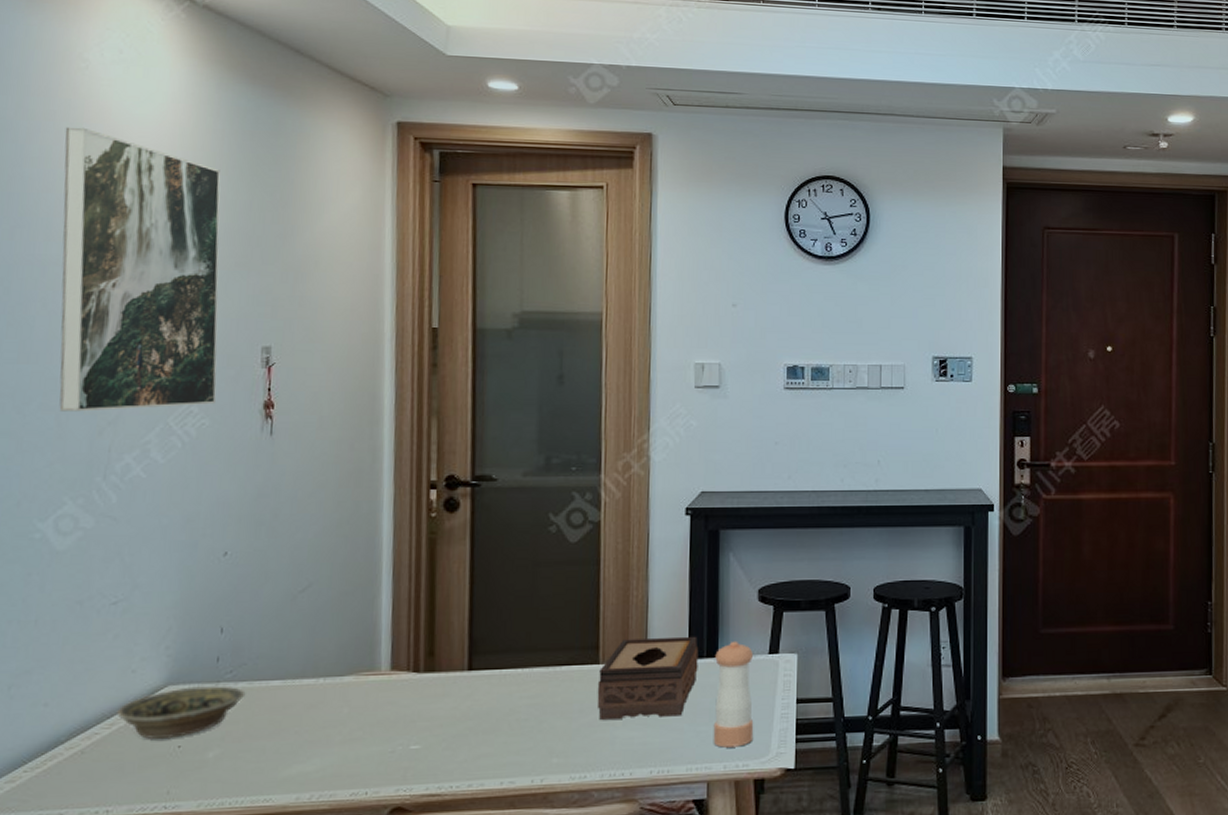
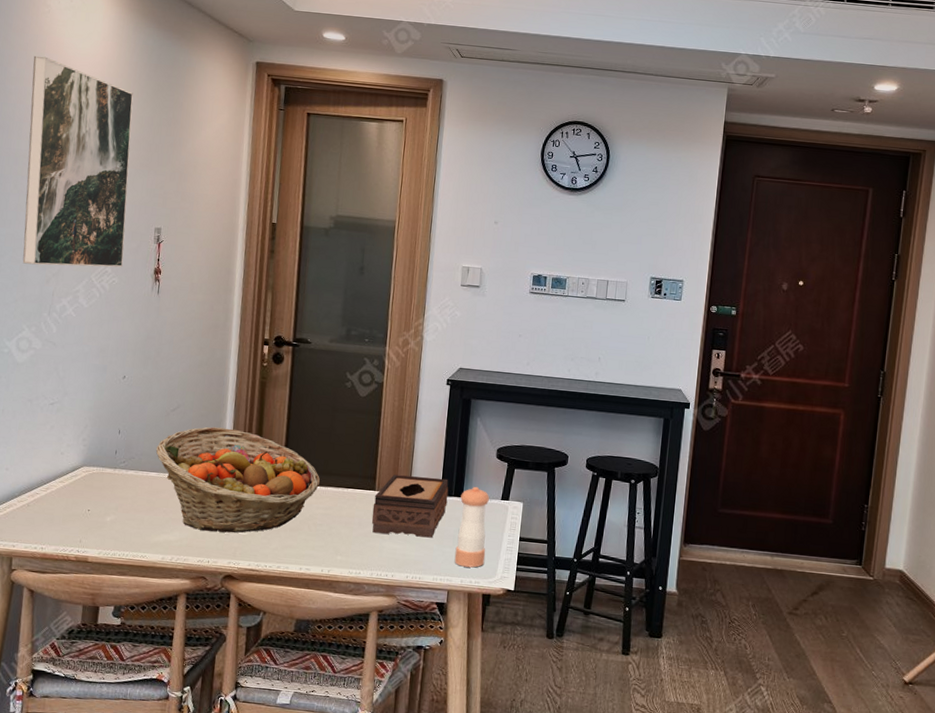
bowl: present [117,686,246,740] -> none [50,469,133,504]
fruit basket: none [278,606,522,751] -> present [155,426,321,533]

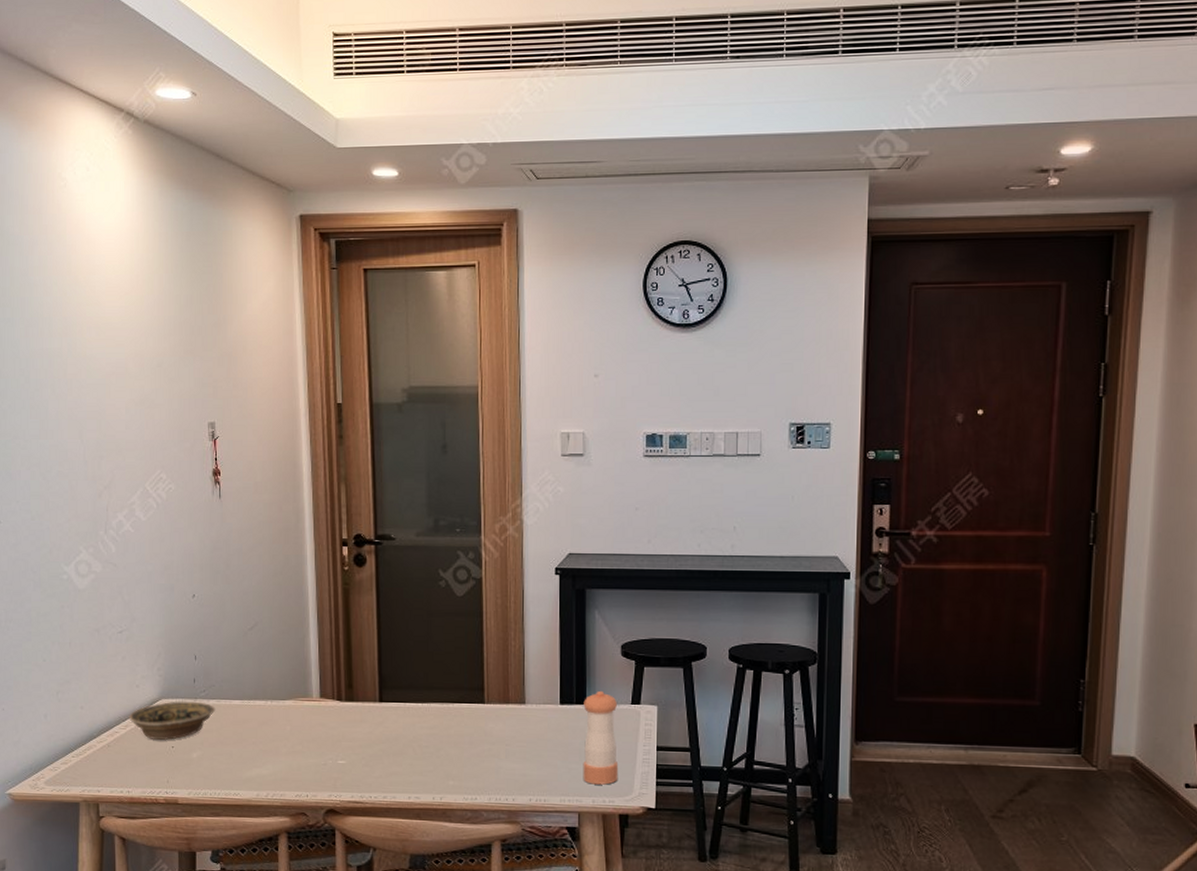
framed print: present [22,55,133,268] -> none [55,238,179,478]
bowl: none [50,469,133,504] -> present [129,701,216,741]
fruit basket: present [155,426,321,533] -> none [236,644,422,762]
tissue box: present [372,474,449,538] -> none [483,683,569,754]

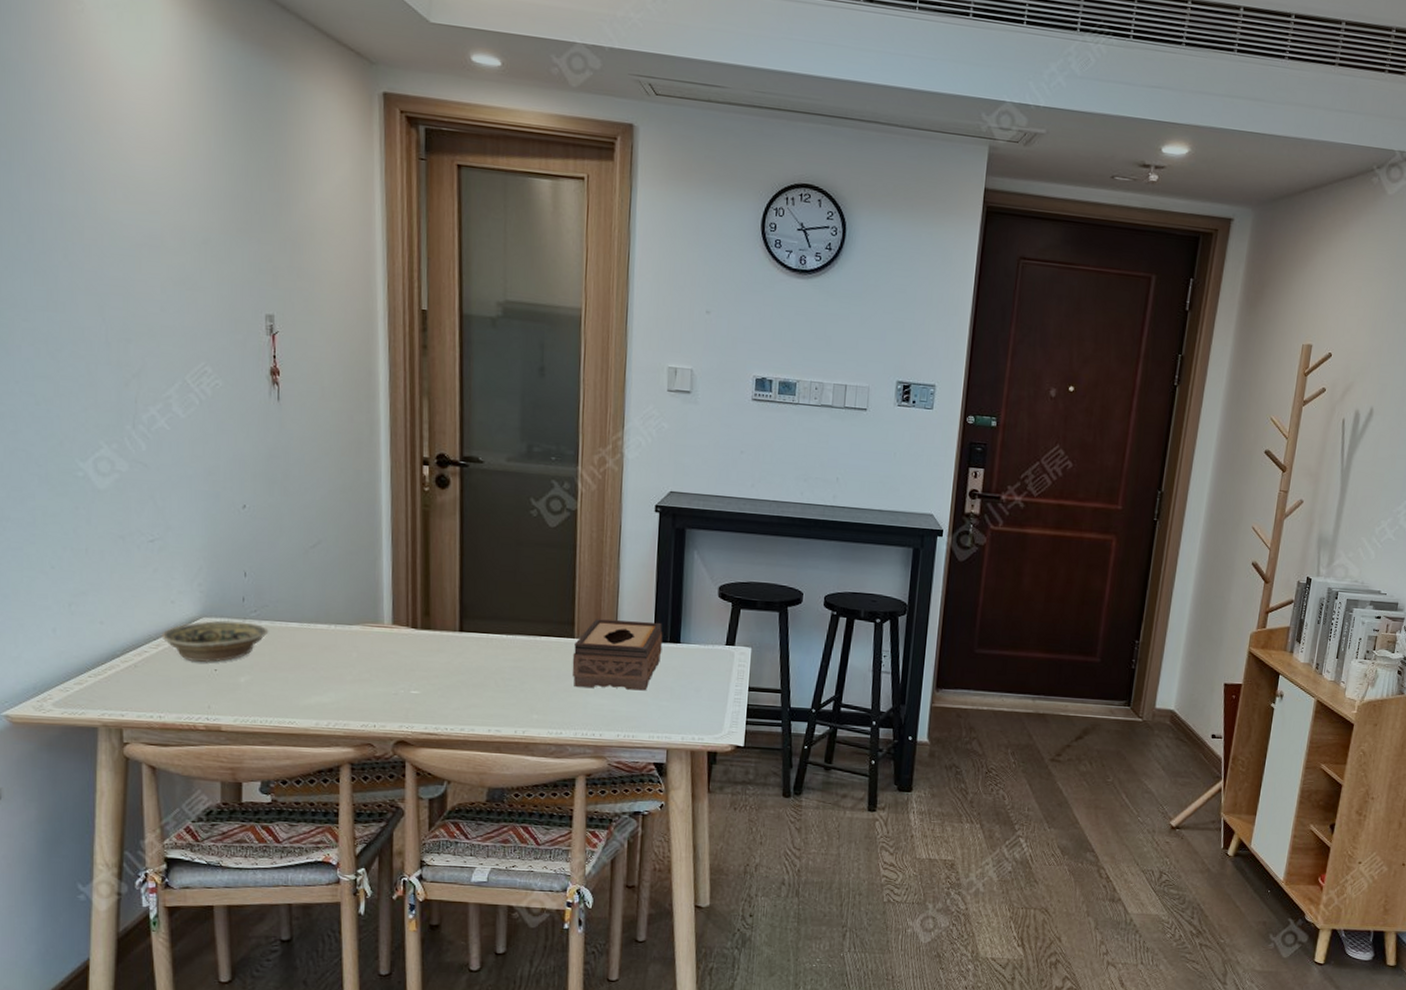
tissue box: none [483,683,569,754] -> present [572,619,663,691]
pepper shaker: present [583,690,619,785] -> none [673,630,712,723]

